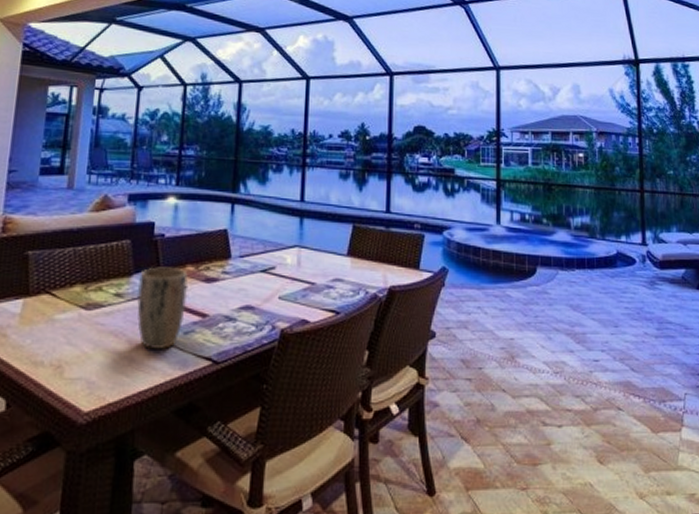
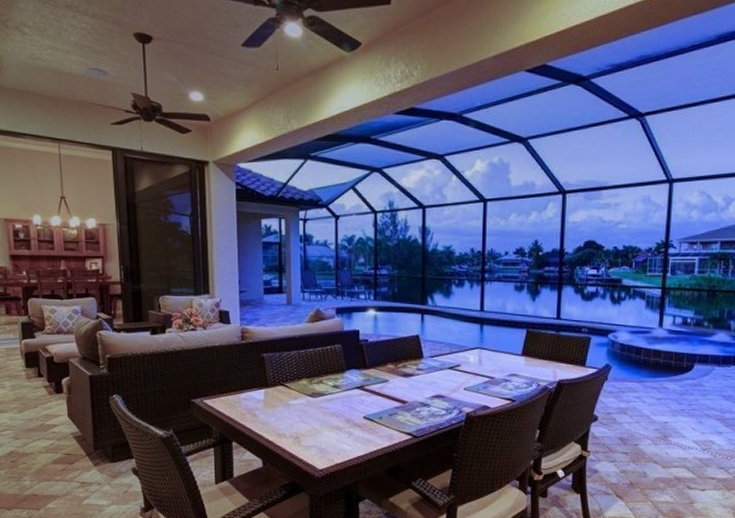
plant pot: present [136,267,188,350] -> none [351,365,390,427]

